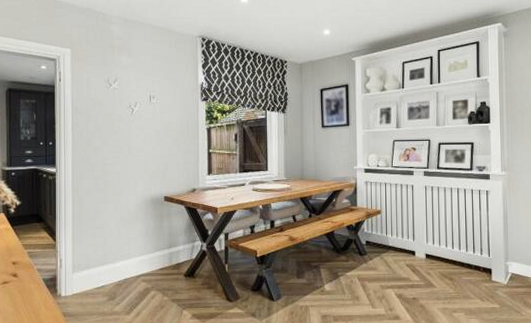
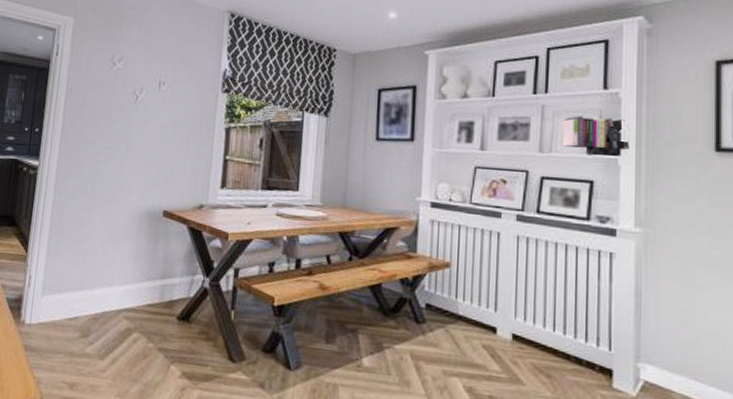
books: none [451,97,496,120] -> present [562,115,629,151]

